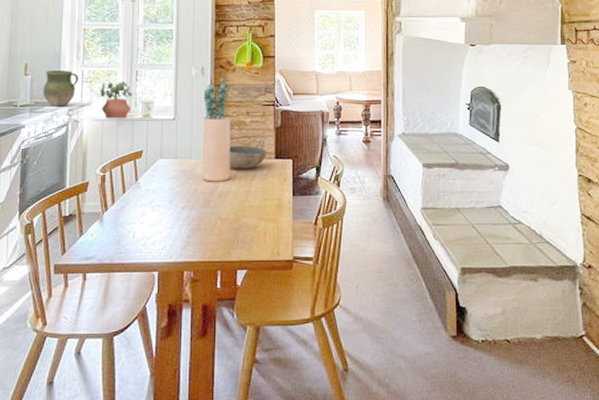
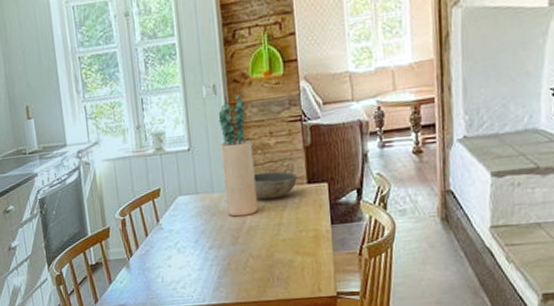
ceramic jug: present [43,71,79,107] -> none [47,108,83,151]
potted plant: present [100,81,132,119] -> none [106,112,142,158]

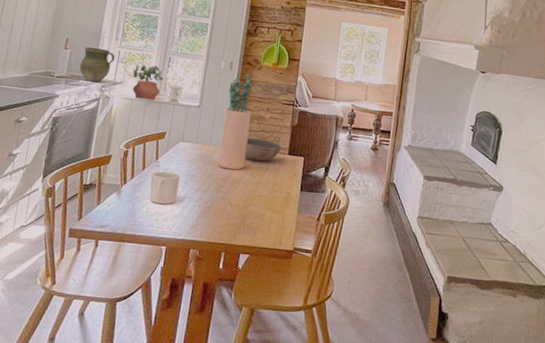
ceramic jug: none [47,108,83,151] -> present [79,47,115,83]
potted plant: none [106,112,142,158] -> present [132,65,163,101]
mug: none [156,232,191,272] -> present [149,171,180,205]

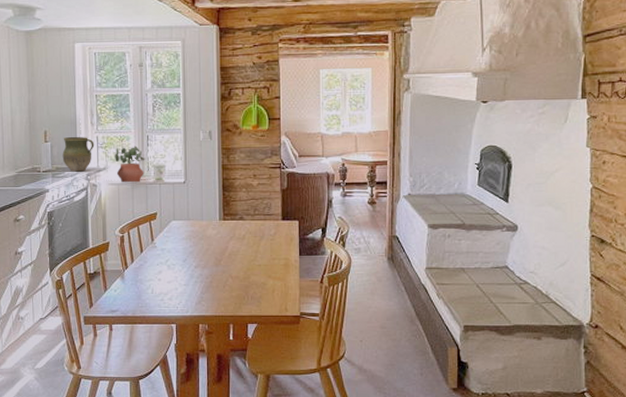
mug: present [149,171,180,205] -> none [150,251,178,285]
vase: present [218,70,253,171] -> none [211,136,239,242]
bowl: present [244,137,281,161] -> none [237,207,273,230]

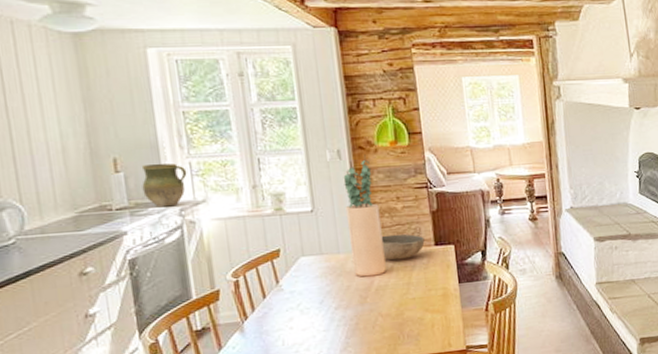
potted plant: present [115,146,144,183] -> none [216,171,259,217]
vase: none [211,136,239,242] -> present [343,155,386,277]
bowl: none [237,207,273,230] -> present [381,234,425,261]

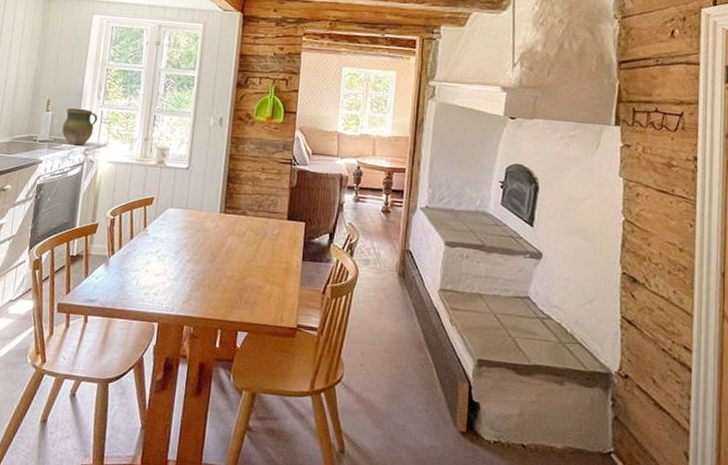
vase: present [343,155,386,277] -> none [211,125,246,238]
bowl: present [381,234,425,261] -> none [239,201,279,228]

